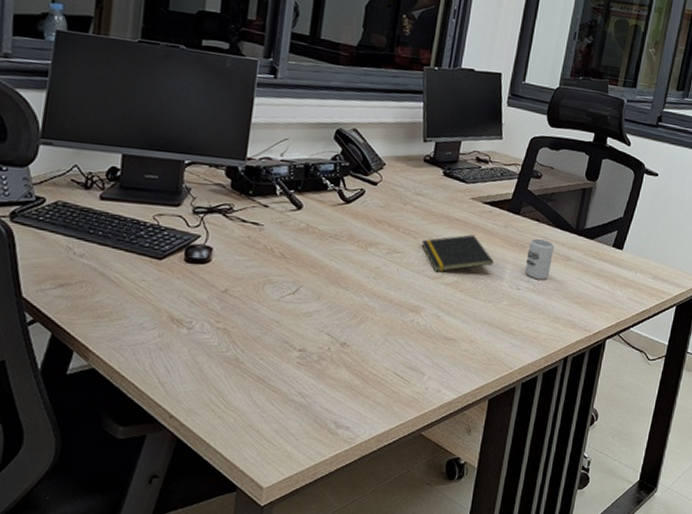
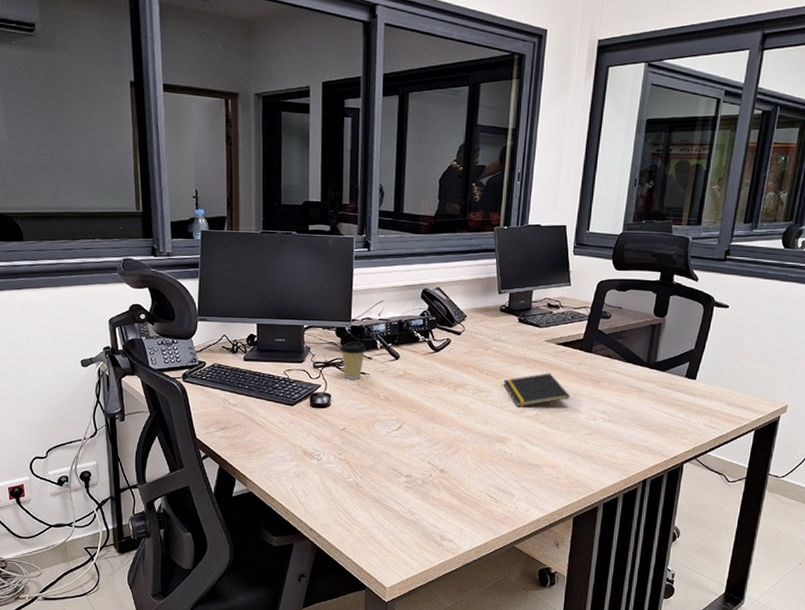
coffee cup: none [228,184,263,231] -> present [339,341,366,379]
cup: present [524,239,554,280] -> none [599,374,627,411]

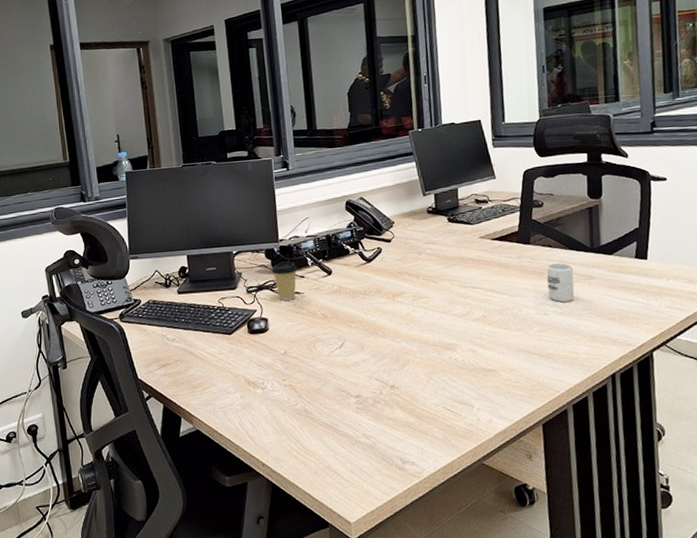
notepad: present [503,373,570,407] -> none [442,270,516,310]
cup: none [599,374,627,411] -> present [546,263,575,303]

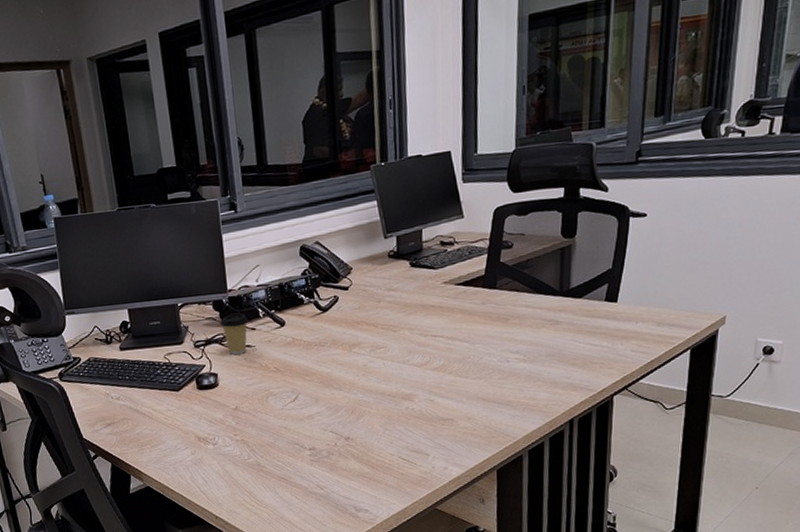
cup: present [546,263,575,303] -> none [511,308,540,349]

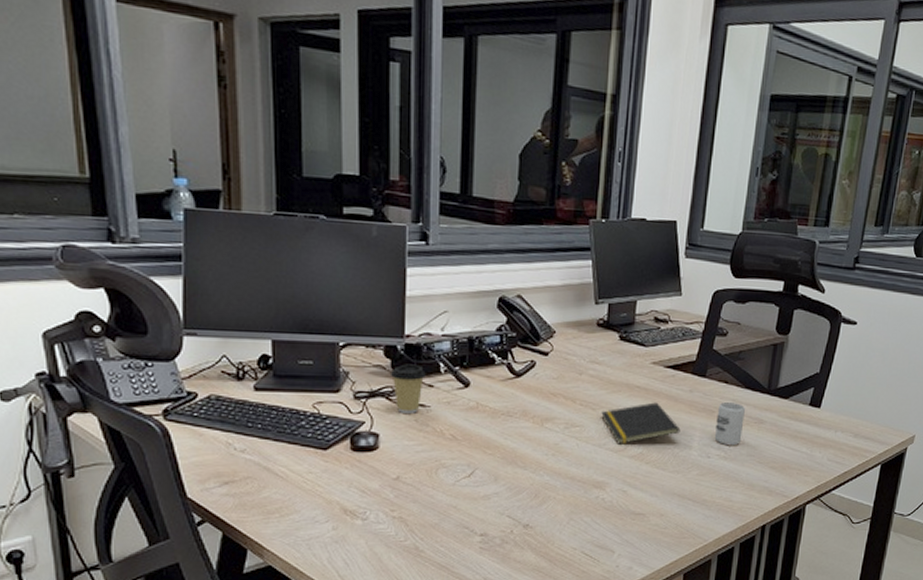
notepad: none [402,317,478,360] -> present [601,402,681,445]
cup: none [511,308,540,349] -> present [714,402,745,446]

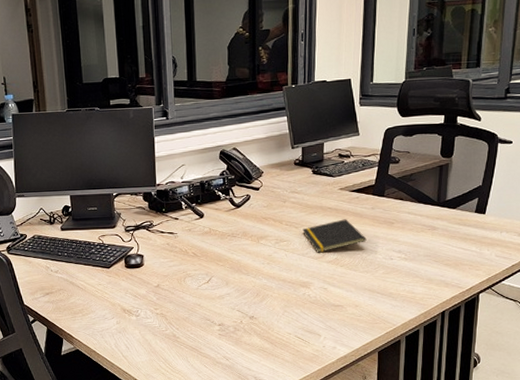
coffee cup: present [389,364,426,413] -> none [148,204,173,239]
cup: present [714,402,745,446] -> none [395,215,419,249]

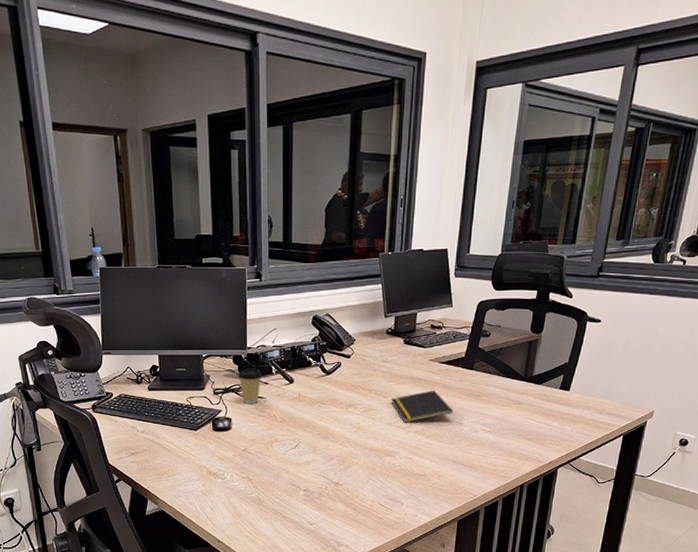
coffee cup: none [148,204,173,239] -> present [237,368,262,403]

